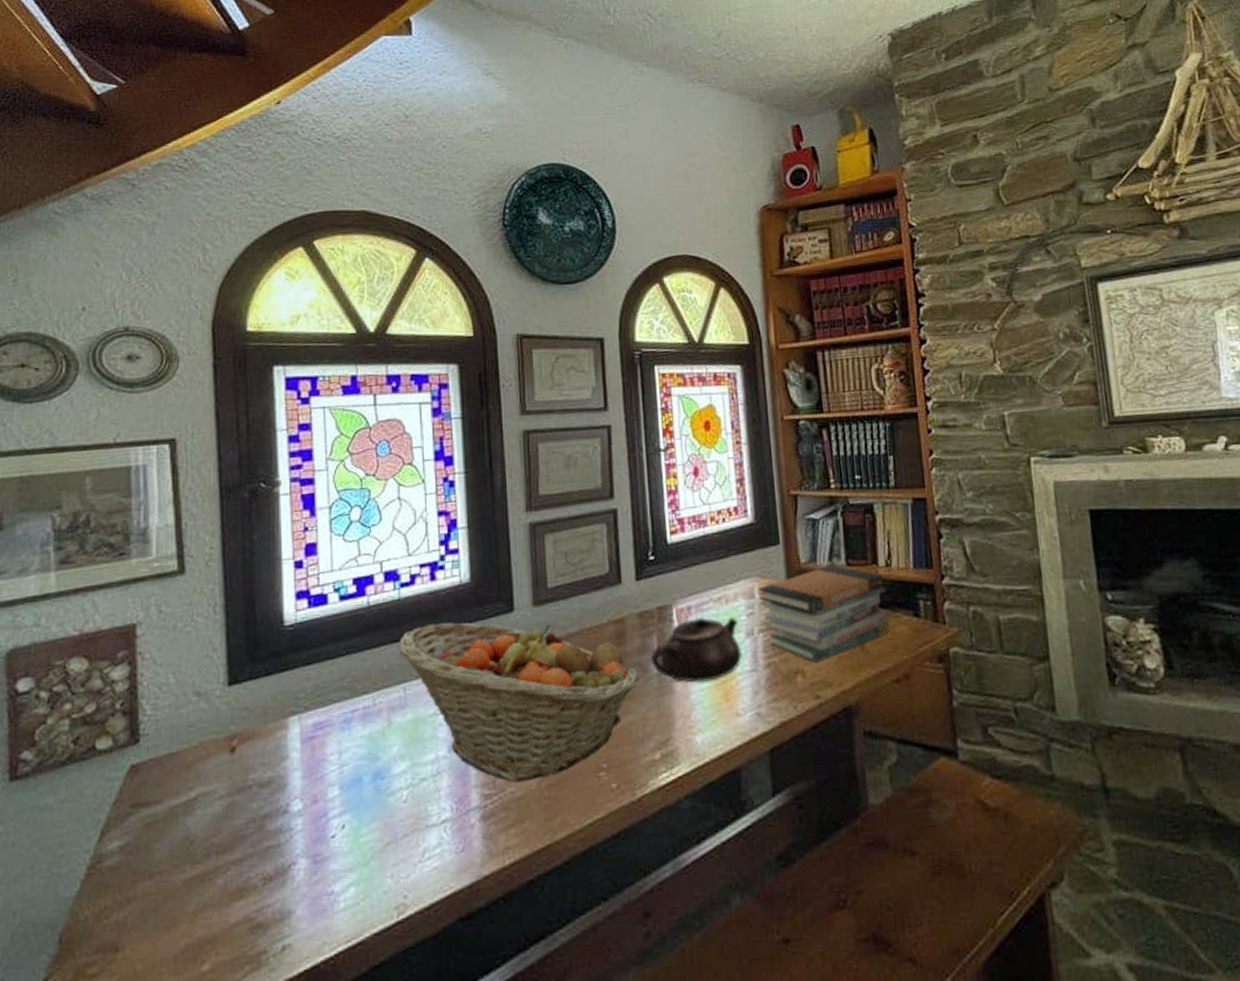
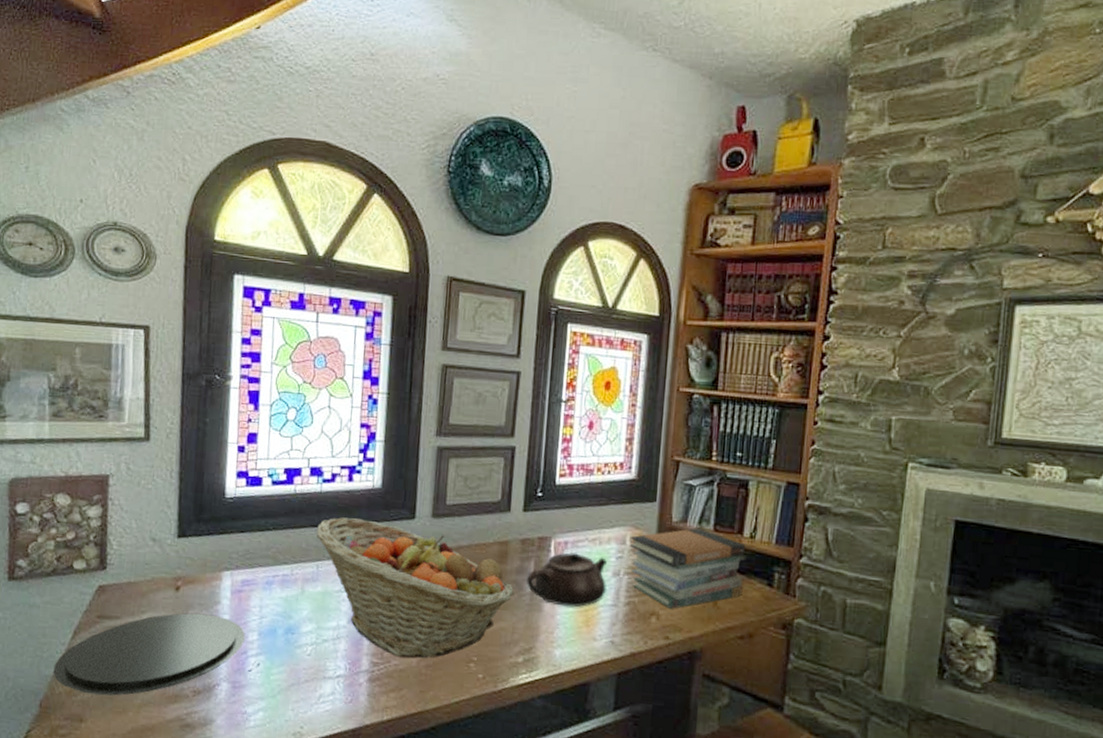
plate: none [75,774,323,912] -> present [53,613,245,696]

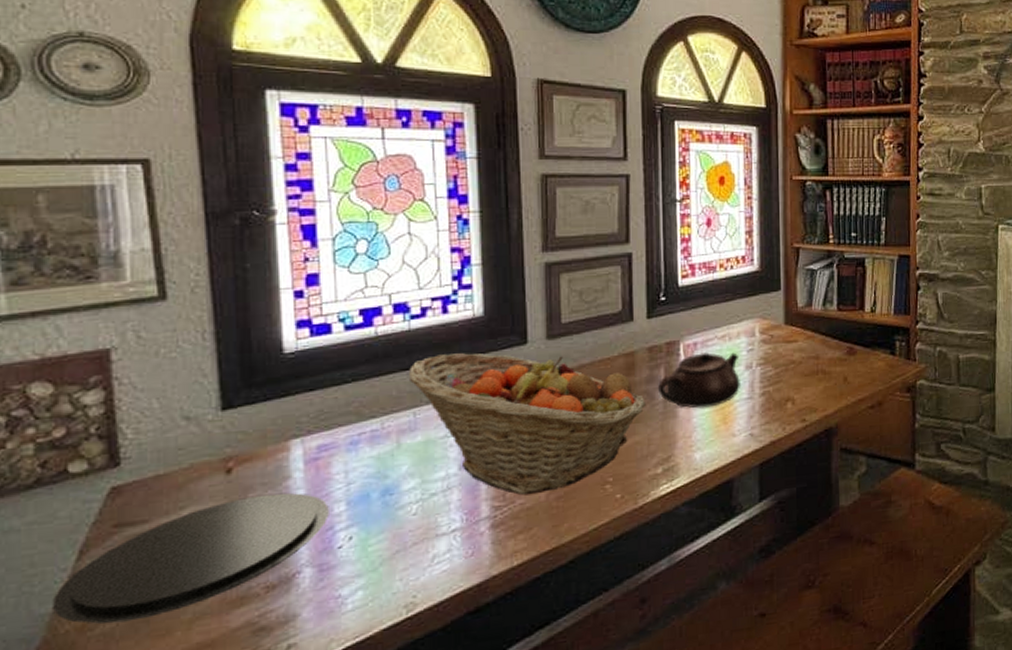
book stack: present [629,528,747,609] -> none [758,310,870,392]

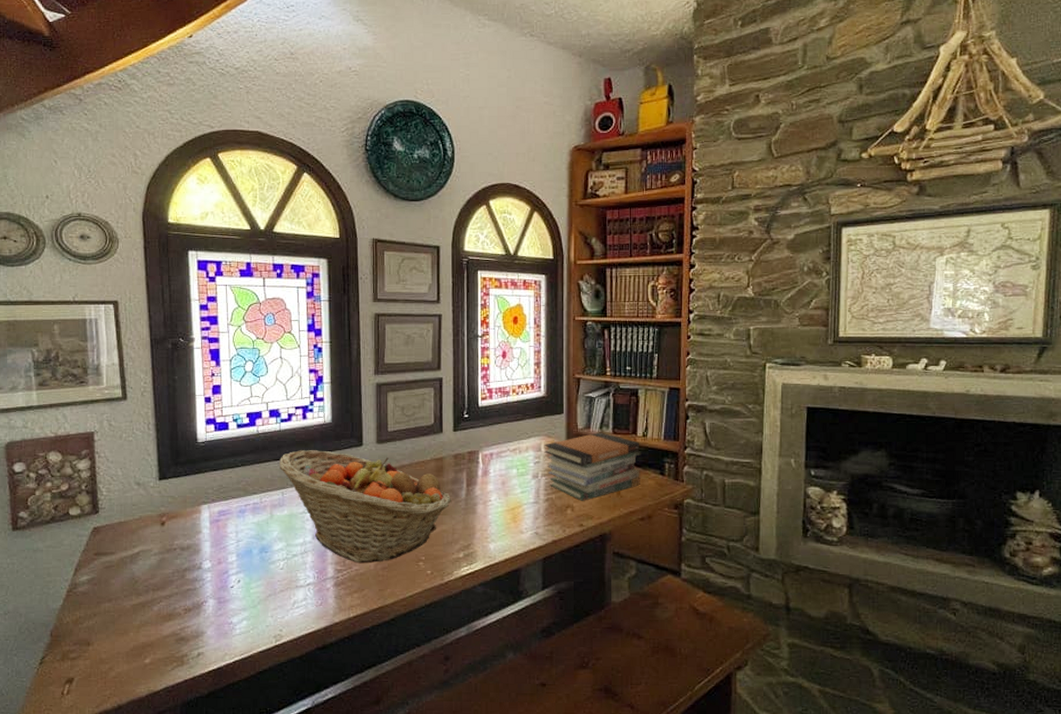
plate: present [52,493,329,624] -> none [60,543,225,621]
teapot: present [658,352,740,409] -> none [461,462,528,508]
book stack: none [758,310,870,392] -> present [544,432,641,501]

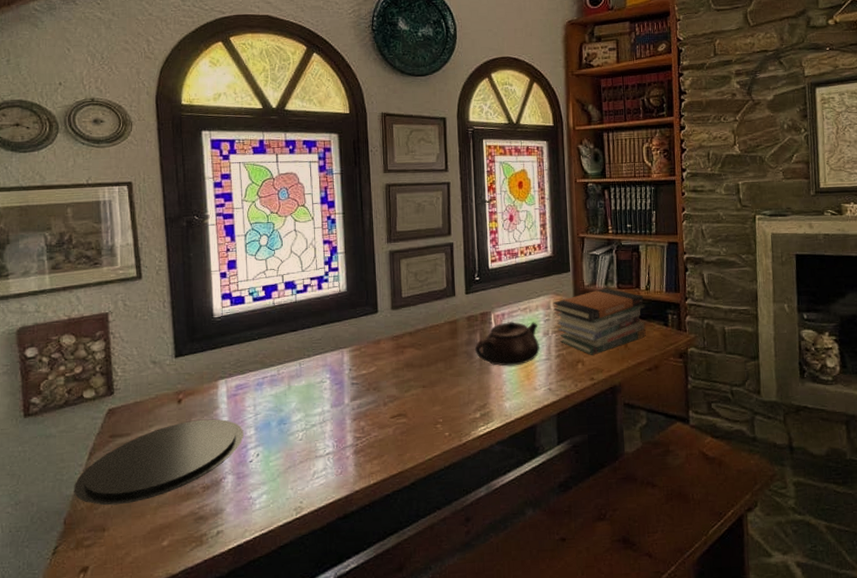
plate: none [60,543,225,621] -> present [74,419,244,506]
fruit basket: present [278,450,451,564] -> none [295,319,466,430]
teapot: none [461,462,528,508] -> present [475,322,540,366]

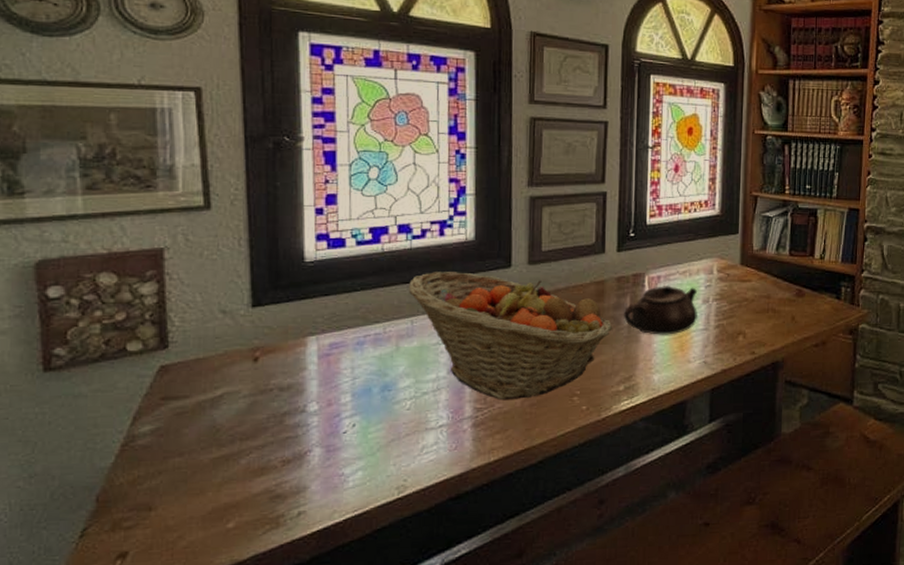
plate: present [74,419,244,506] -> none [111,382,337,481]
fruit basket: none [295,319,466,430] -> present [408,272,612,401]
book stack: present [553,288,646,355] -> none [716,254,818,327]

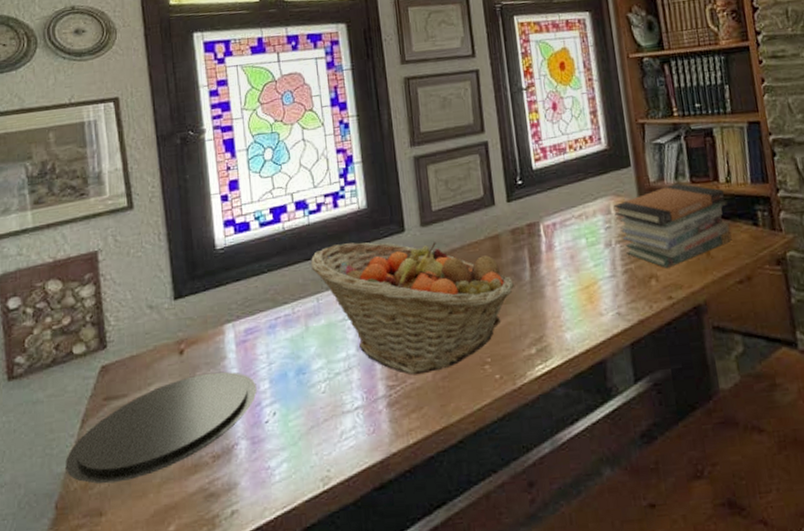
plate: none [111,382,337,481] -> present [65,372,257,484]
teapot: present [624,286,698,335] -> none [524,231,602,288]
book stack: none [716,254,818,327] -> present [613,183,732,268]

